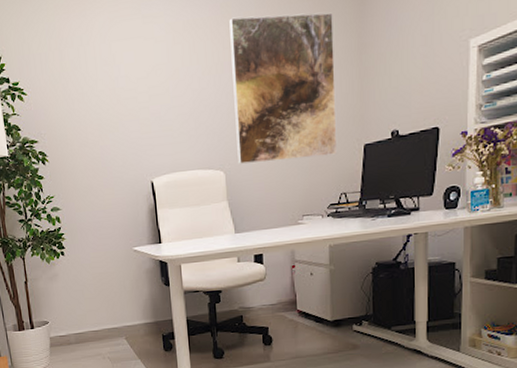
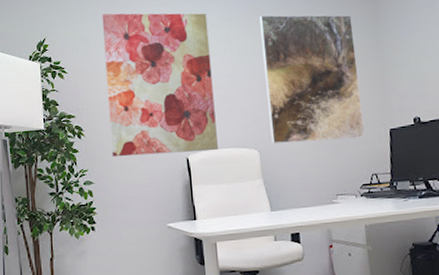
wall art: none [58,18,183,183] -> present [102,13,218,158]

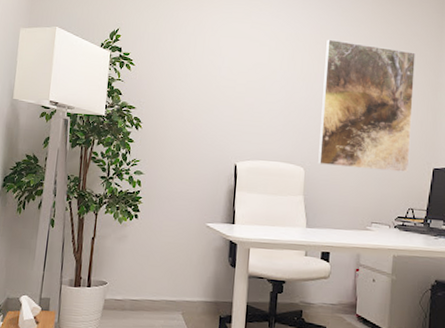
wall art: present [102,13,218,158] -> none [165,14,277,162]

